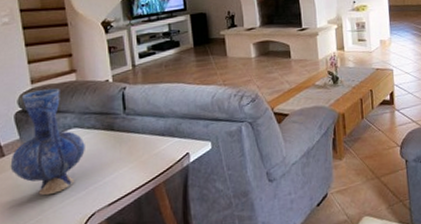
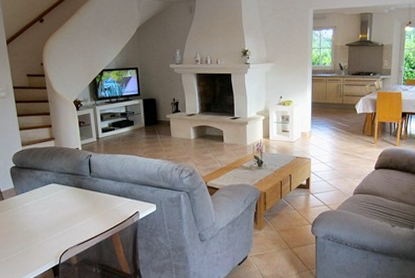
vase: present [10,88,85,196] -> none [8,151,61,232]

